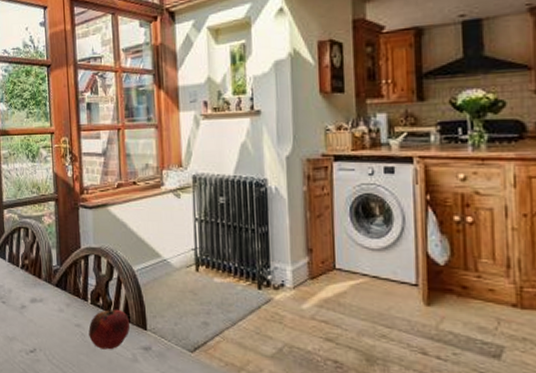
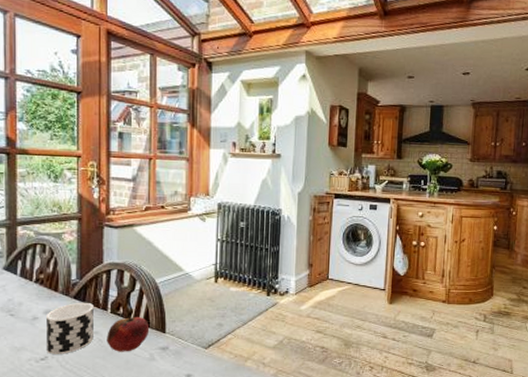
cup: none [33,290,76,348] -> present [47,302,93,354]

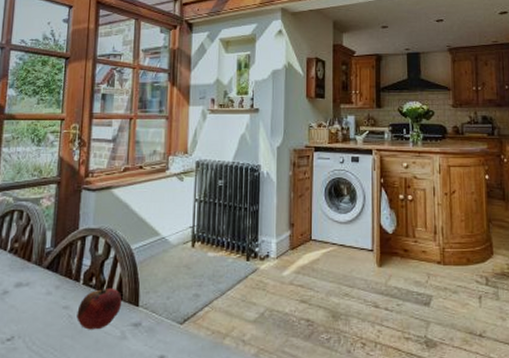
cup: present [47,302,93,354] -> none [14,273,66,334]

